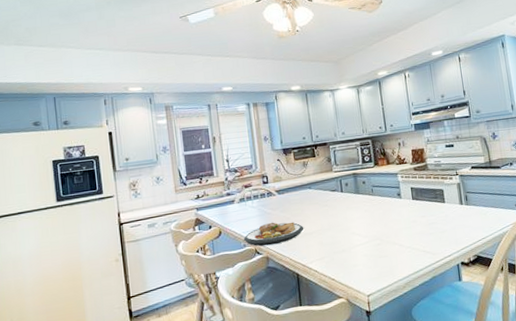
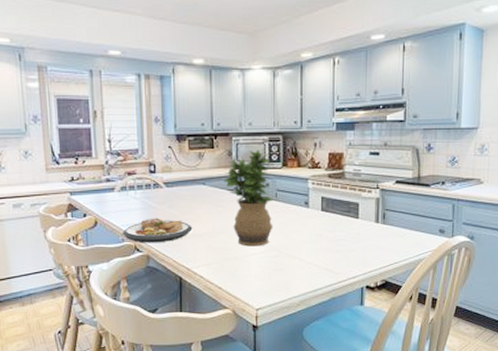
potted plant: none [326,154,373,239] -> present [223,150,273,247]

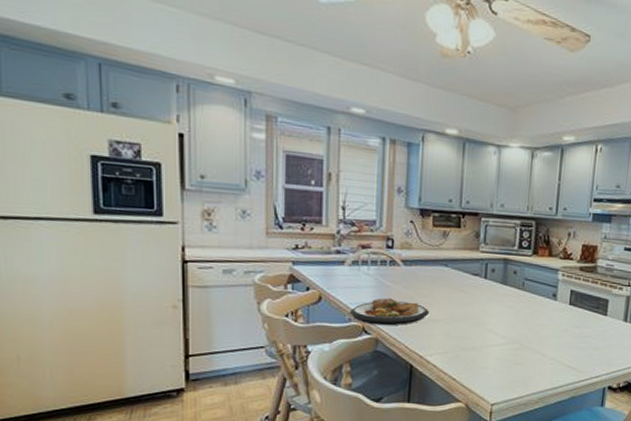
potted plant: present [223,150,273,247] -> none [468,233,521,338]

